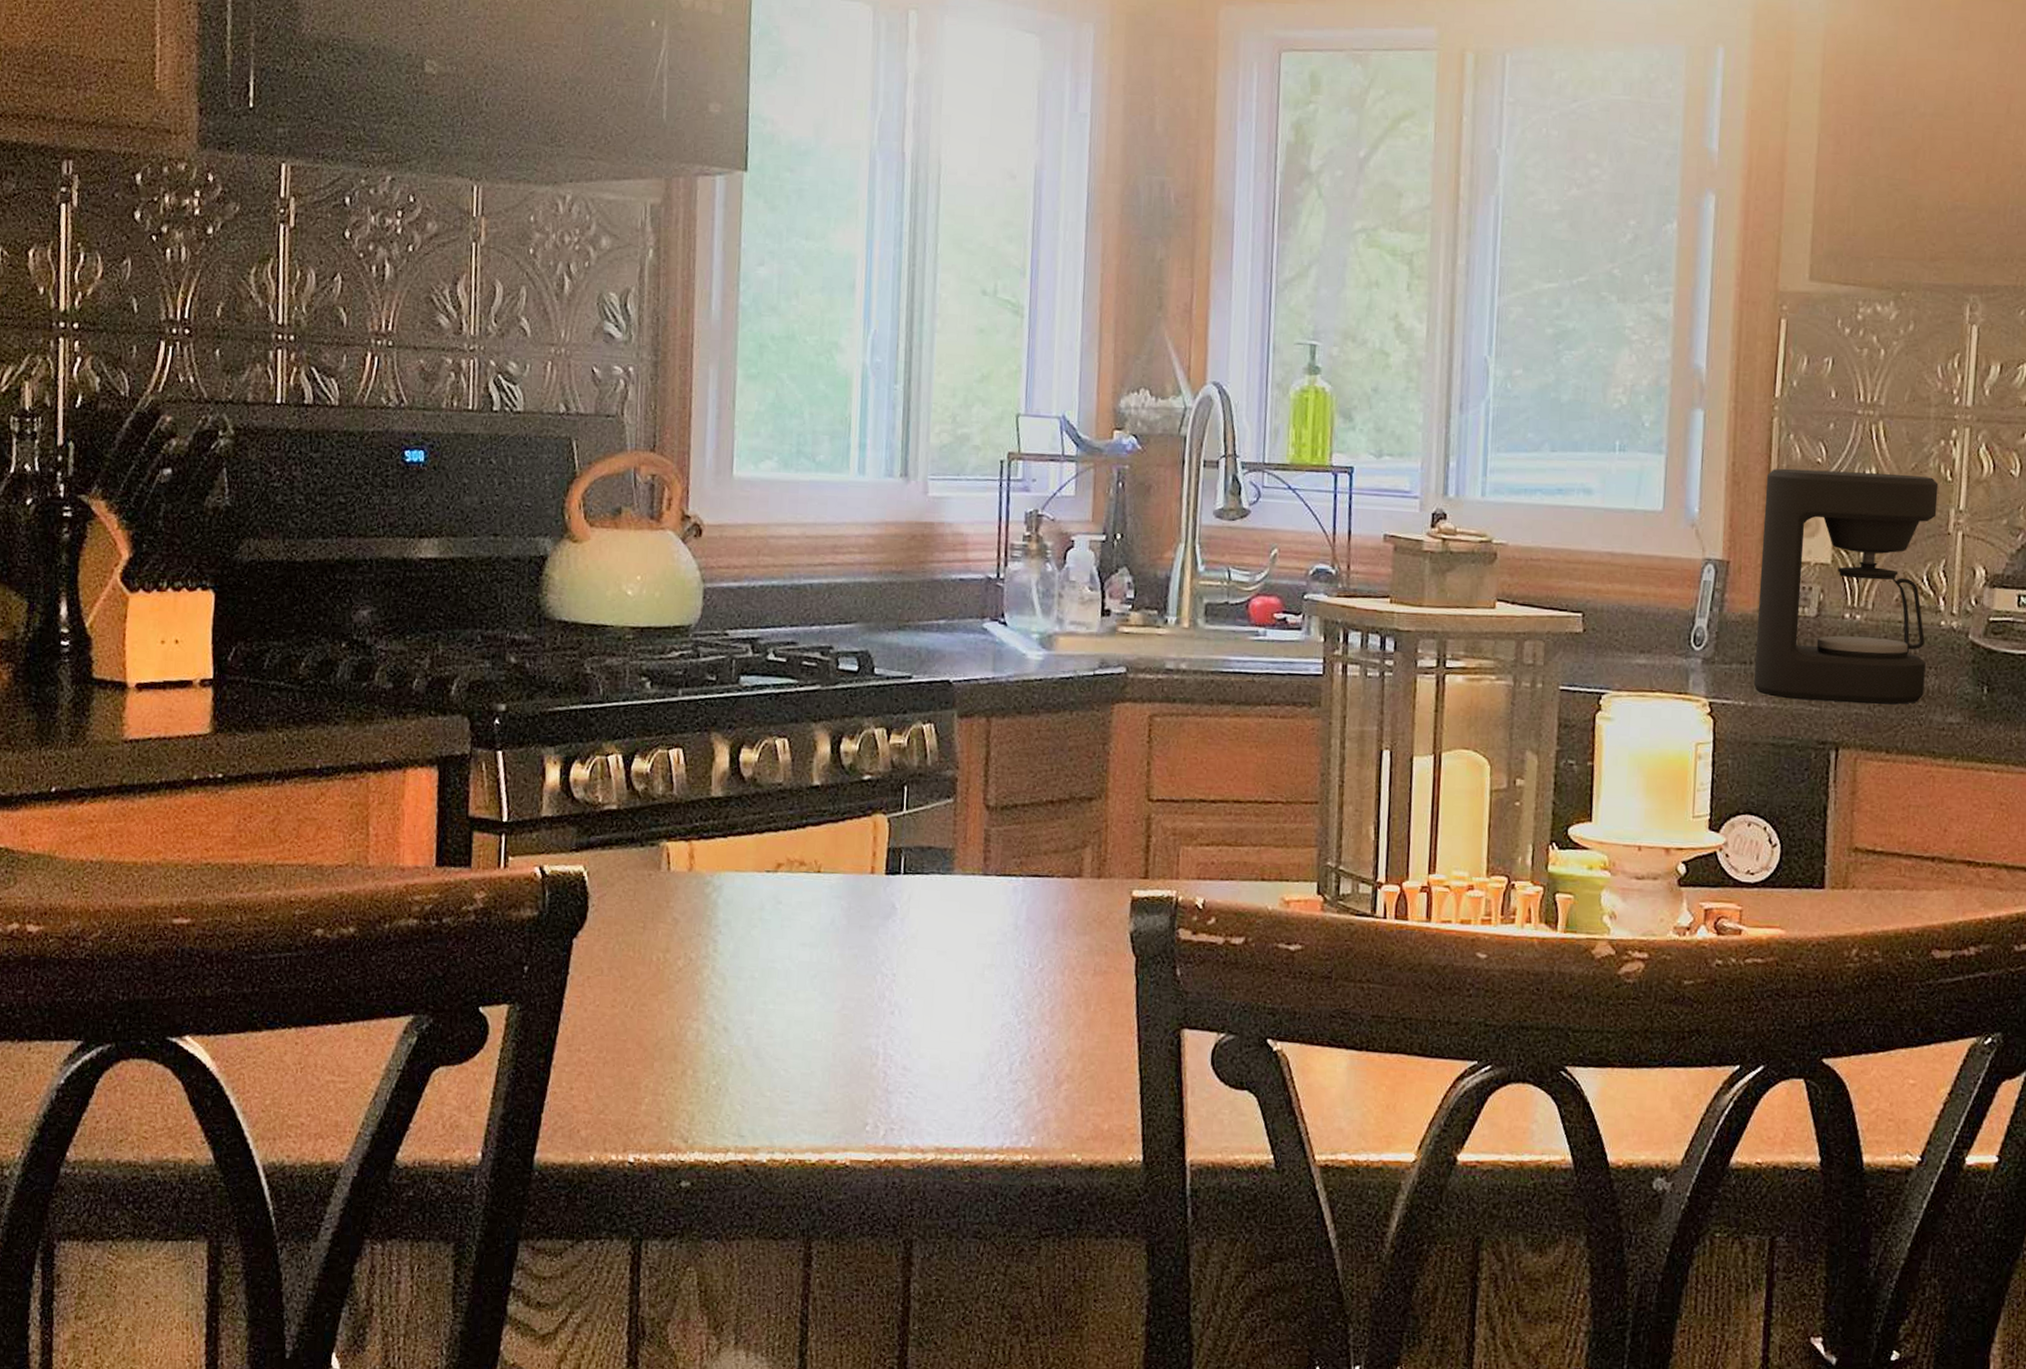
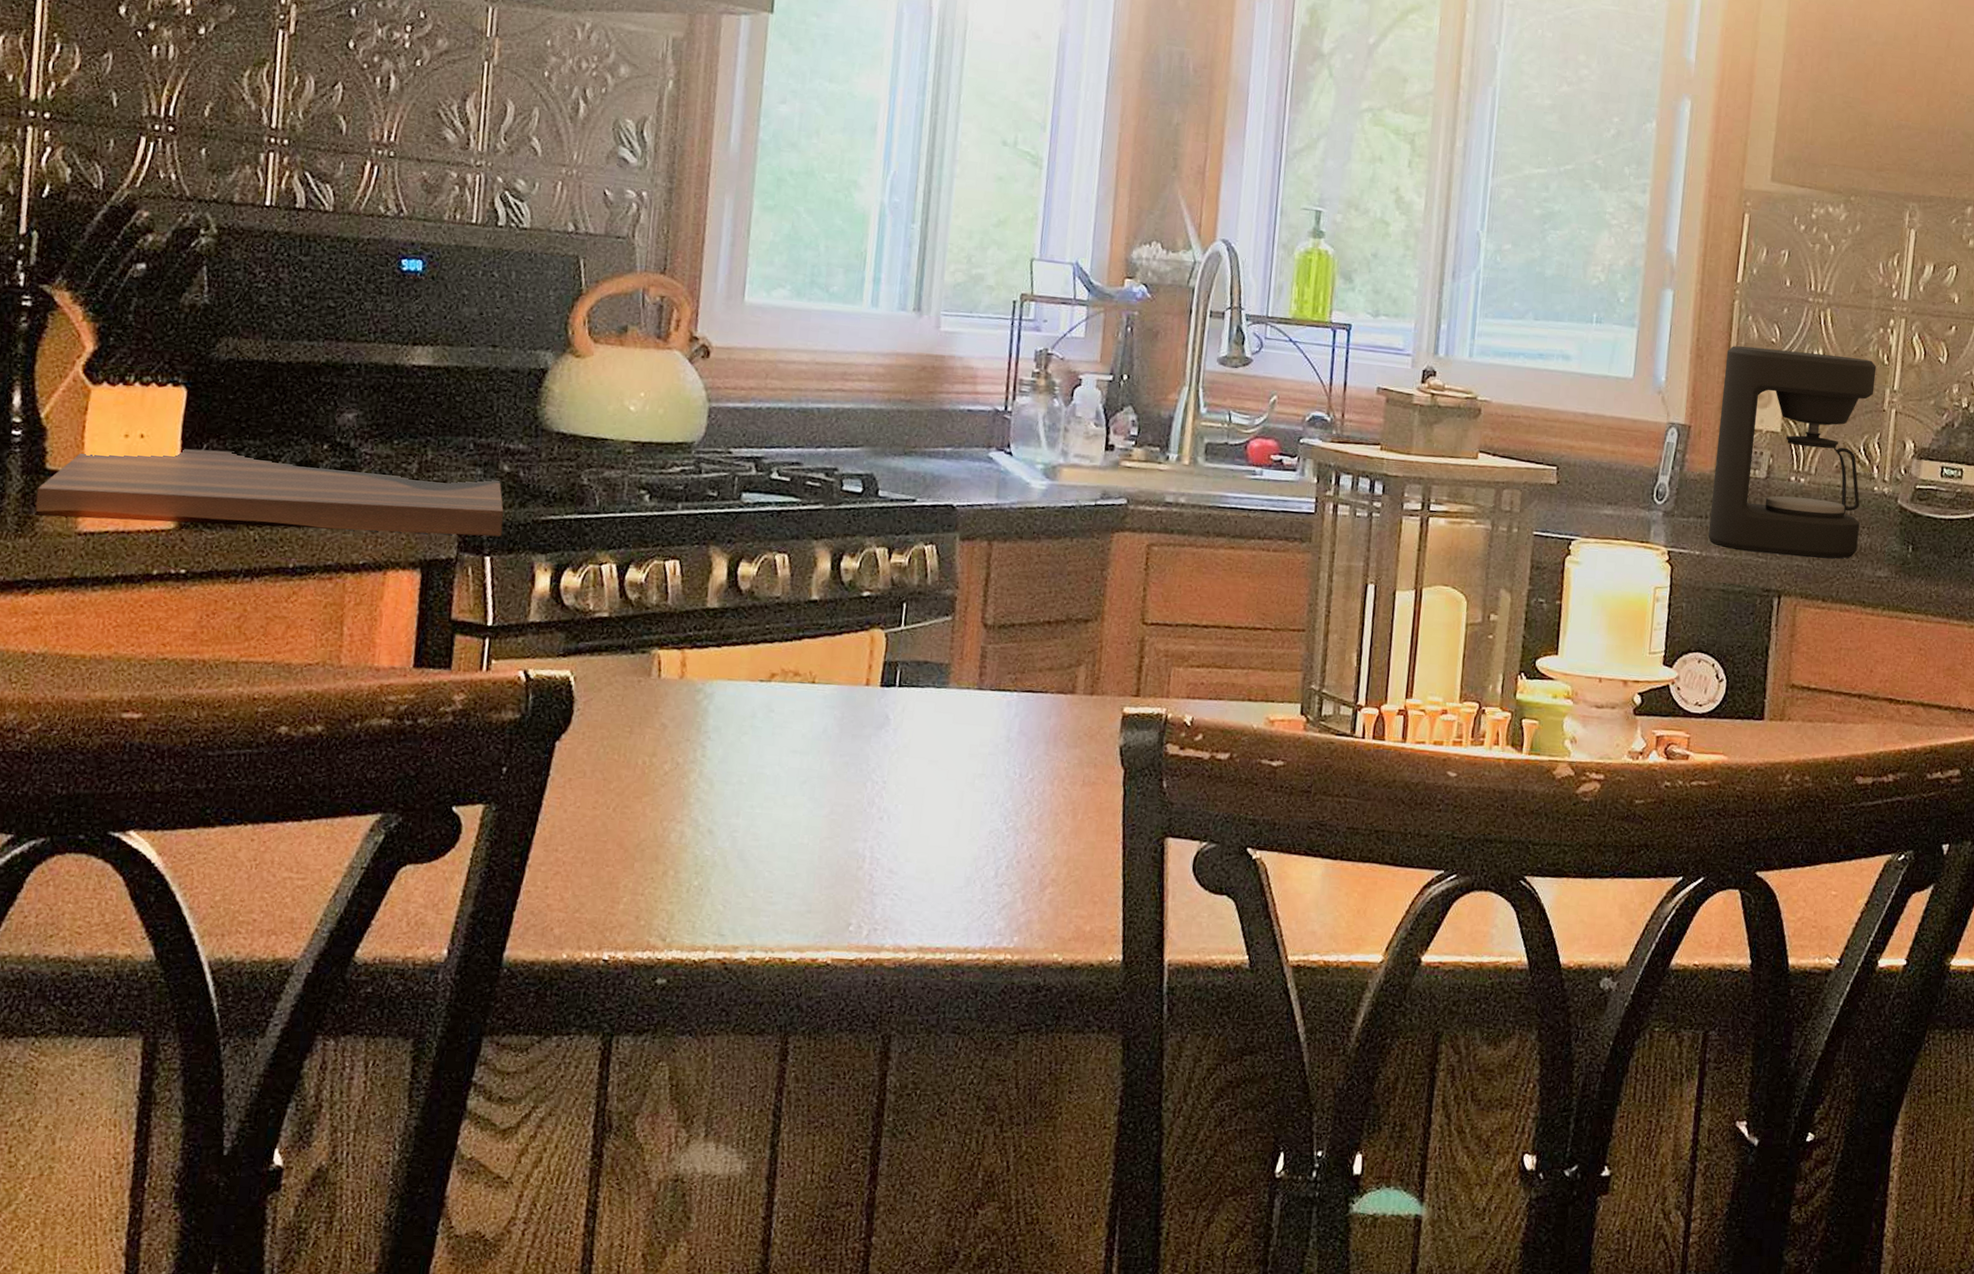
cutting board: none [85,652,513,731] -> present [35,448,504,537]

